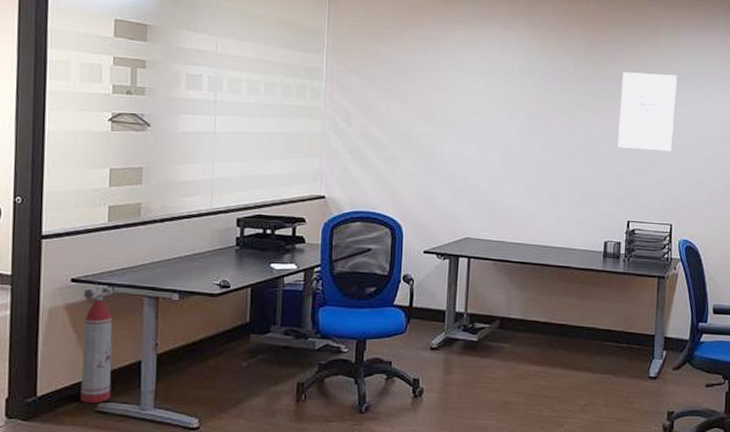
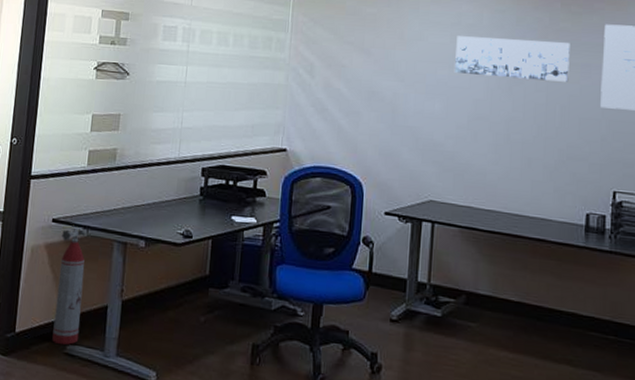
wall art: none [488,83,593,125] -> present [455,36,570,82]

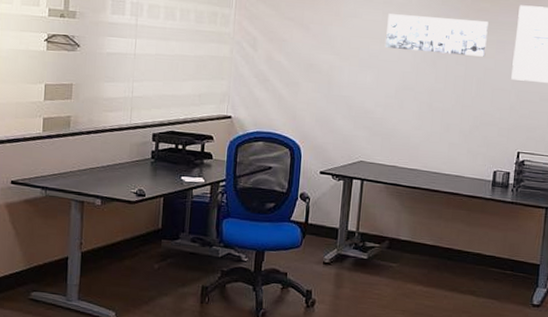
fire extinguisher: present [52,225,87,346] -> none [17,186,46,292]

